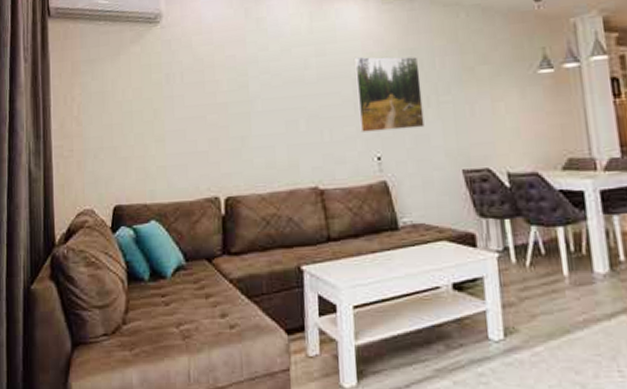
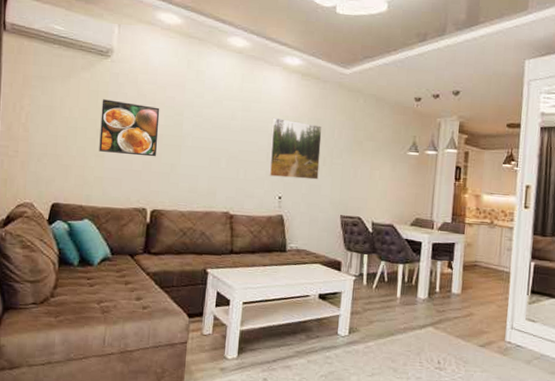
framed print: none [156,71,224,135] -> present [99,99,160,157]

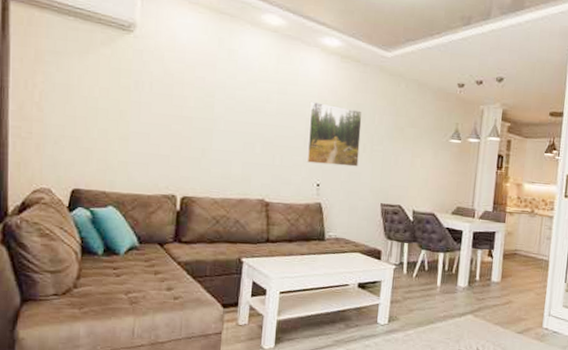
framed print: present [99,99,160,157] -> none [122,78,189,141]

